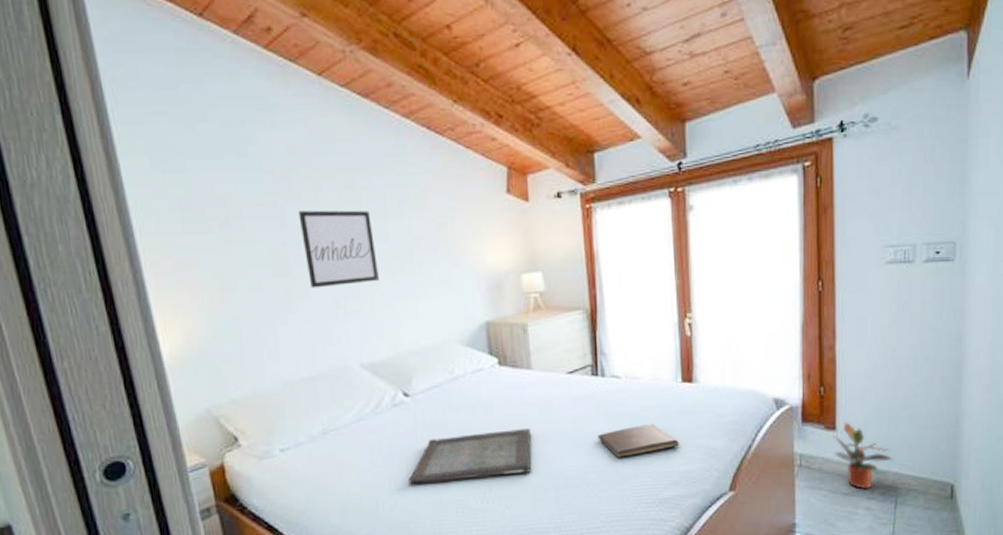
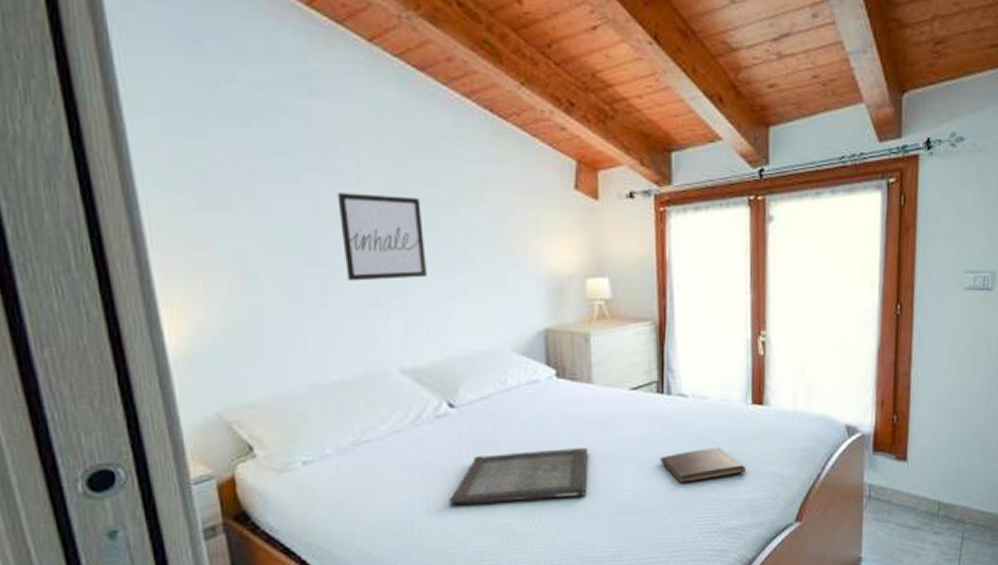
potted plant: present [832,421,894,490] -> none [903,451,963,524]

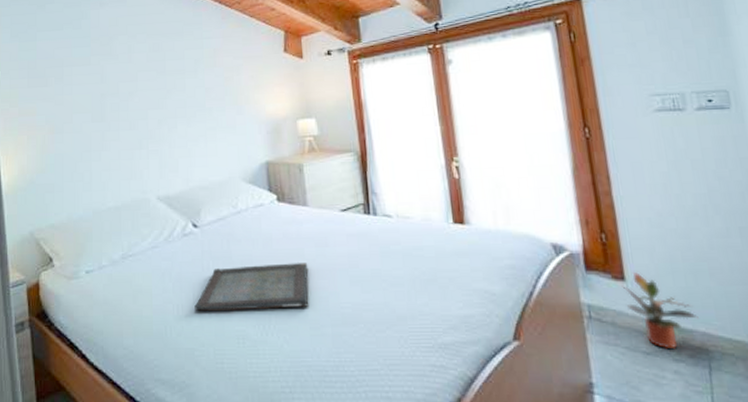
wall art: present [337,193,427,281] -> none [115,67,176,131]
book: present [660,447,747,483] -> none [372,263,457,297]
potted plant: none [903,451,963,524] -> present [622,271,699,350]

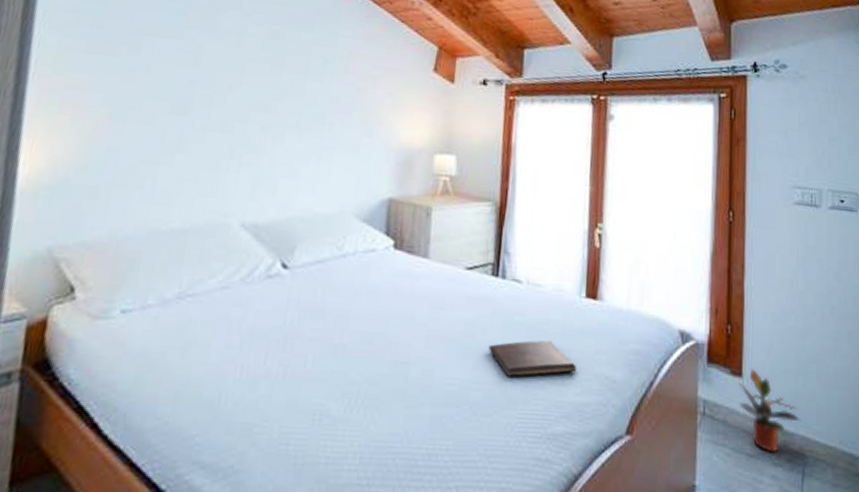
serving tray: present [194,263,308,311] -> none [264,323,417,380]
book: none [372,263,457,297] -> present [488,340,577,377]

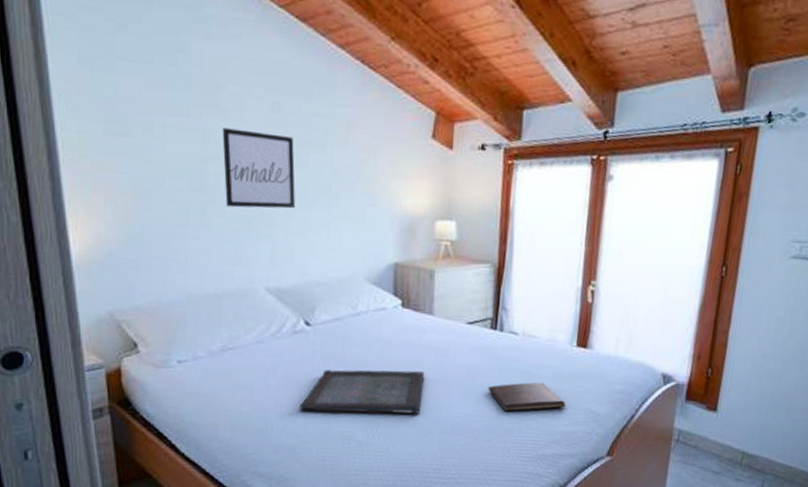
wall art: none [208,51,291,136] -> present [222,128,295,209]
serving tray: none [264,323,417,380] -> present [299,370,425,414]
potted plant: present [738,367,801,453] -> none [712,404,767,471]

